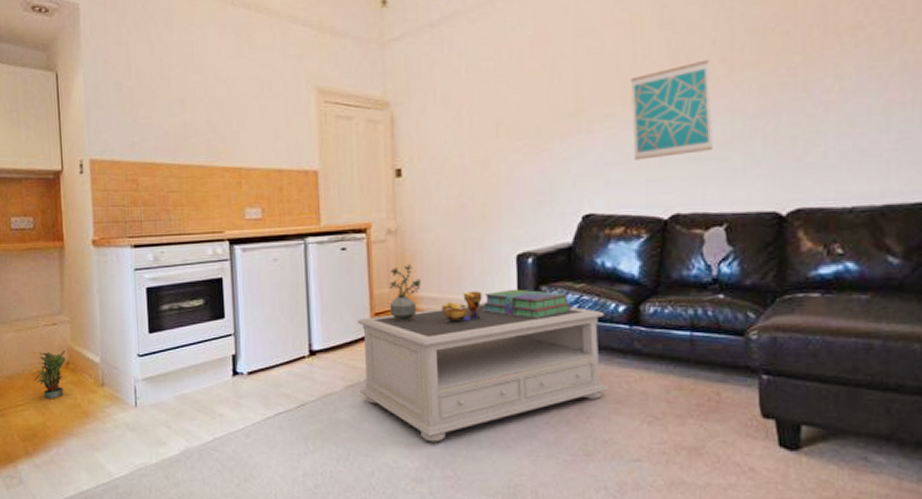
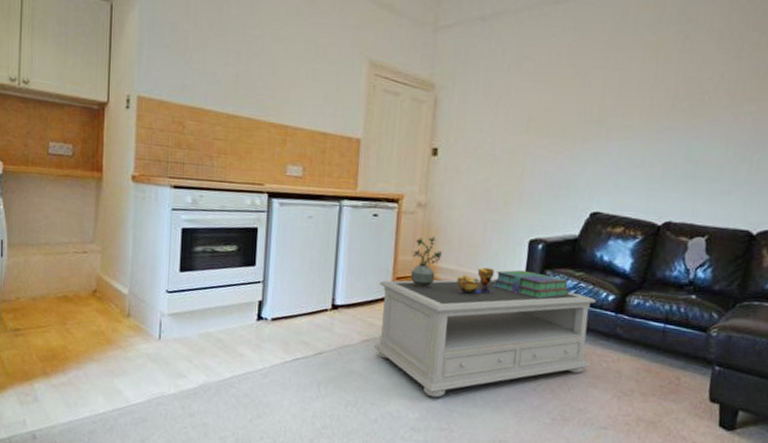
potted plant: present [33,349,66,399] -> none [58,277,93,324]
wall art: present [630,59,713,160] -> none [641,90,717,171]

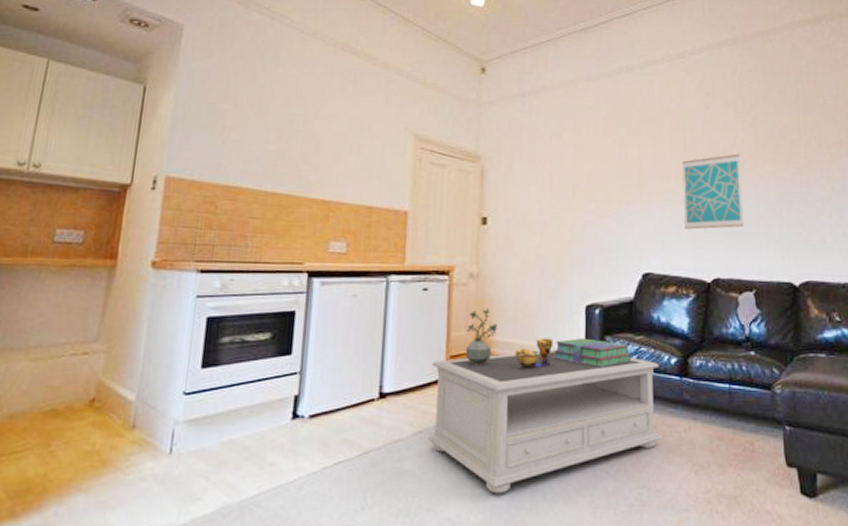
wall art: none [641,90,717,171] -> present [681,153,744,230]

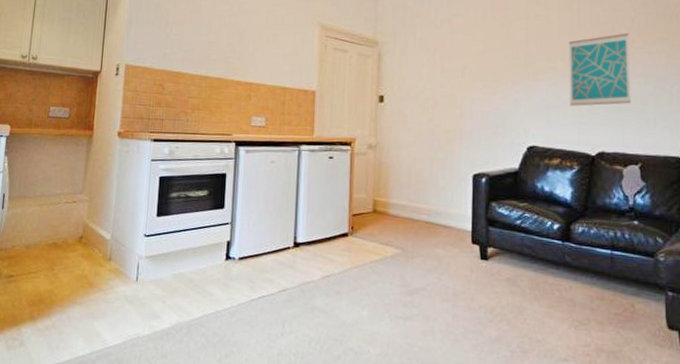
coffee table: present [429,349,662,494] -> none [335,212,544,332]
potted plant: present [465,308,497,365] -> none [365,174,393,223]
decorative bowl: present [515,338,553,368] -> none [408,202,443,228]
stack of books: present [553,338,631,368] -> none [442,203,515,231]

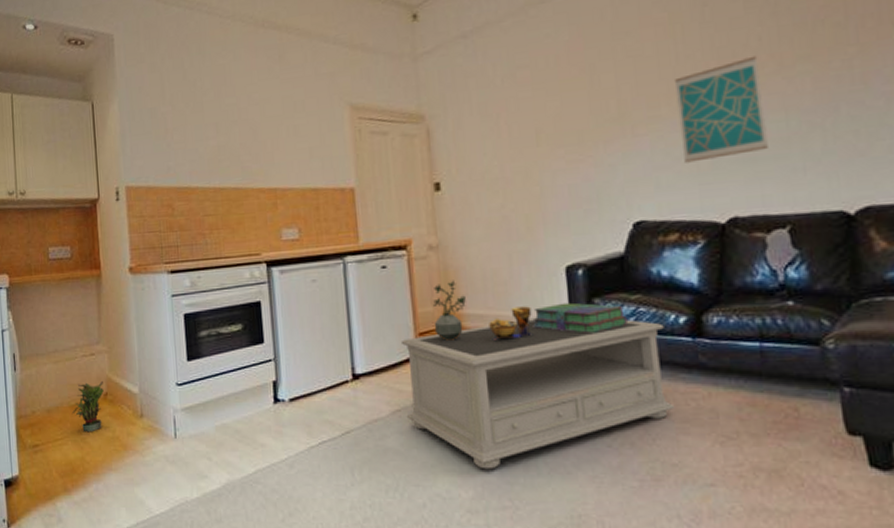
potted plant: none [48,225,80,269] -> present [71,380,104,433]
coffee table: none [335,212,544,332] -> present [400,317,675,470]
potted plant: none [365,174,393,223] -> present [432,280,466,341]
decorative bowl: none [408,202,443,228] -> present [489,306,532,340]
stack of books: none [442,203,515,231] -> present [532,302,627,335]

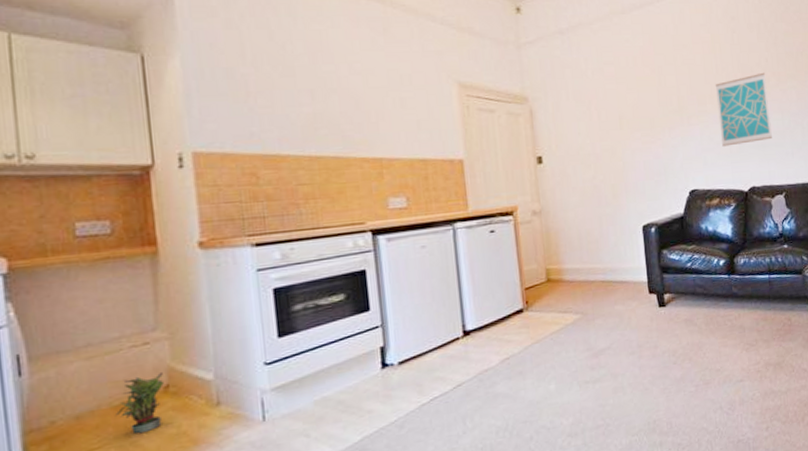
coffee table: present [400,317,675,470] -> none [508,265,718,398]
potted plant: present [432,280,466,341] -> none [536,240,565,293]
decorative bowl: present [489,306,532,340] -> none [584,259,618,289]
stack of books: present [532,302,627,335] -> none [618,254,686,278]

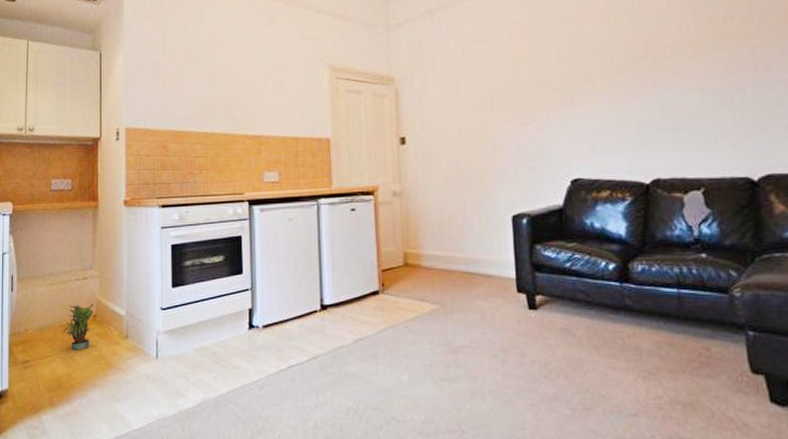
wall art: present [715,72,772,147] -> none [607,42,686,130]

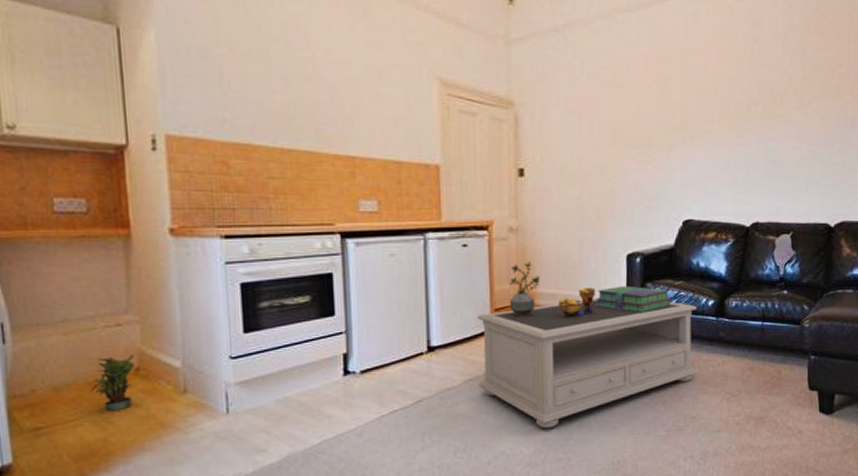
coffee table: none [365,259,604,396] -> present [477,297,698,429]
potted plant: none [394,223,424,277] -> present [509,261,540,316]
decorative bowl: none [444,249,482,279] -> present [558,287,596,317]
stack of books: none [482,247,564,277] -> present [595,285,670,313]

